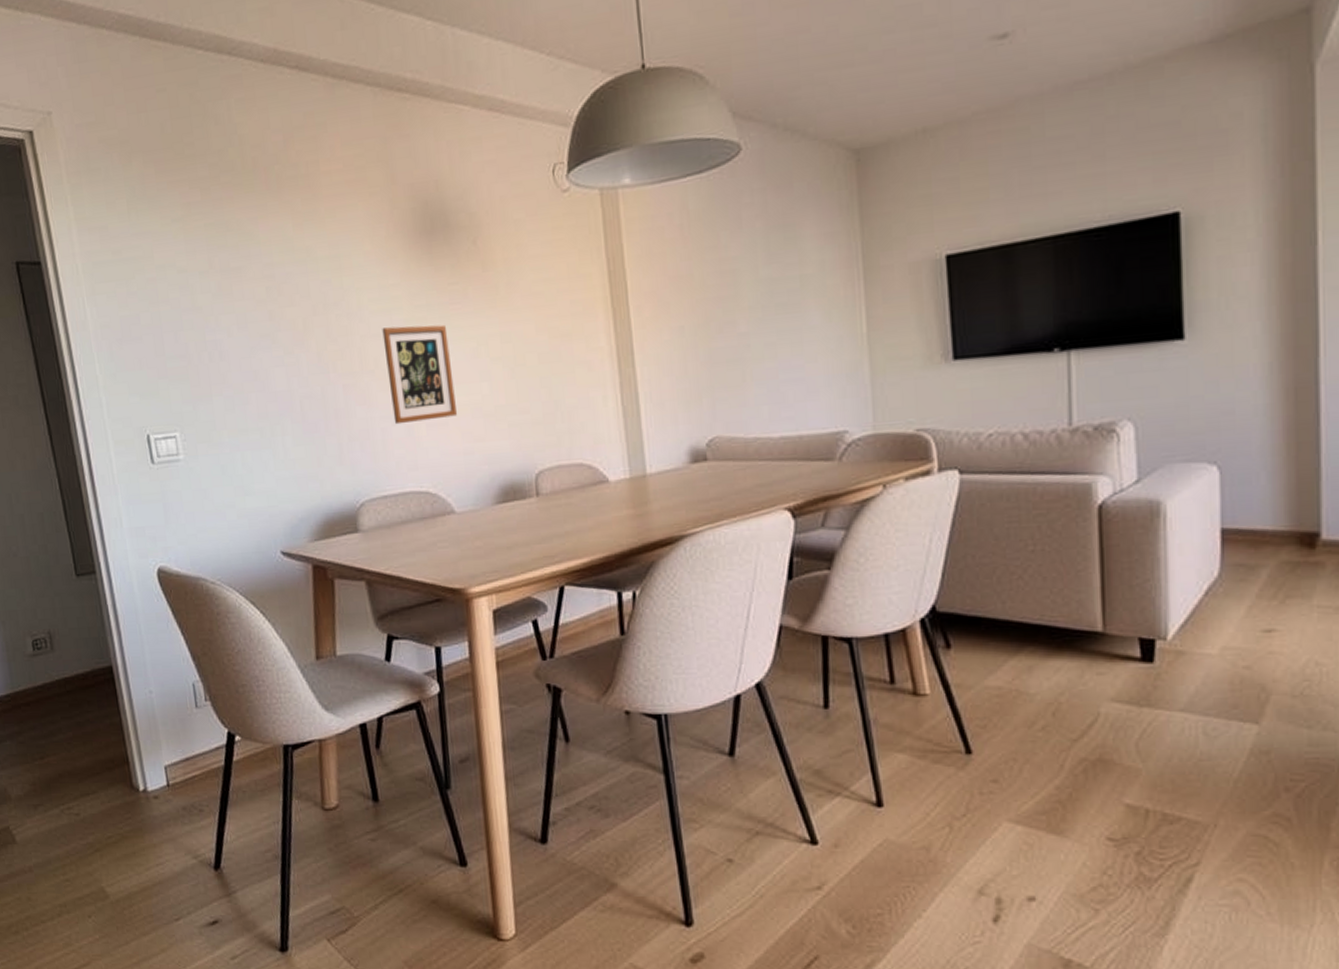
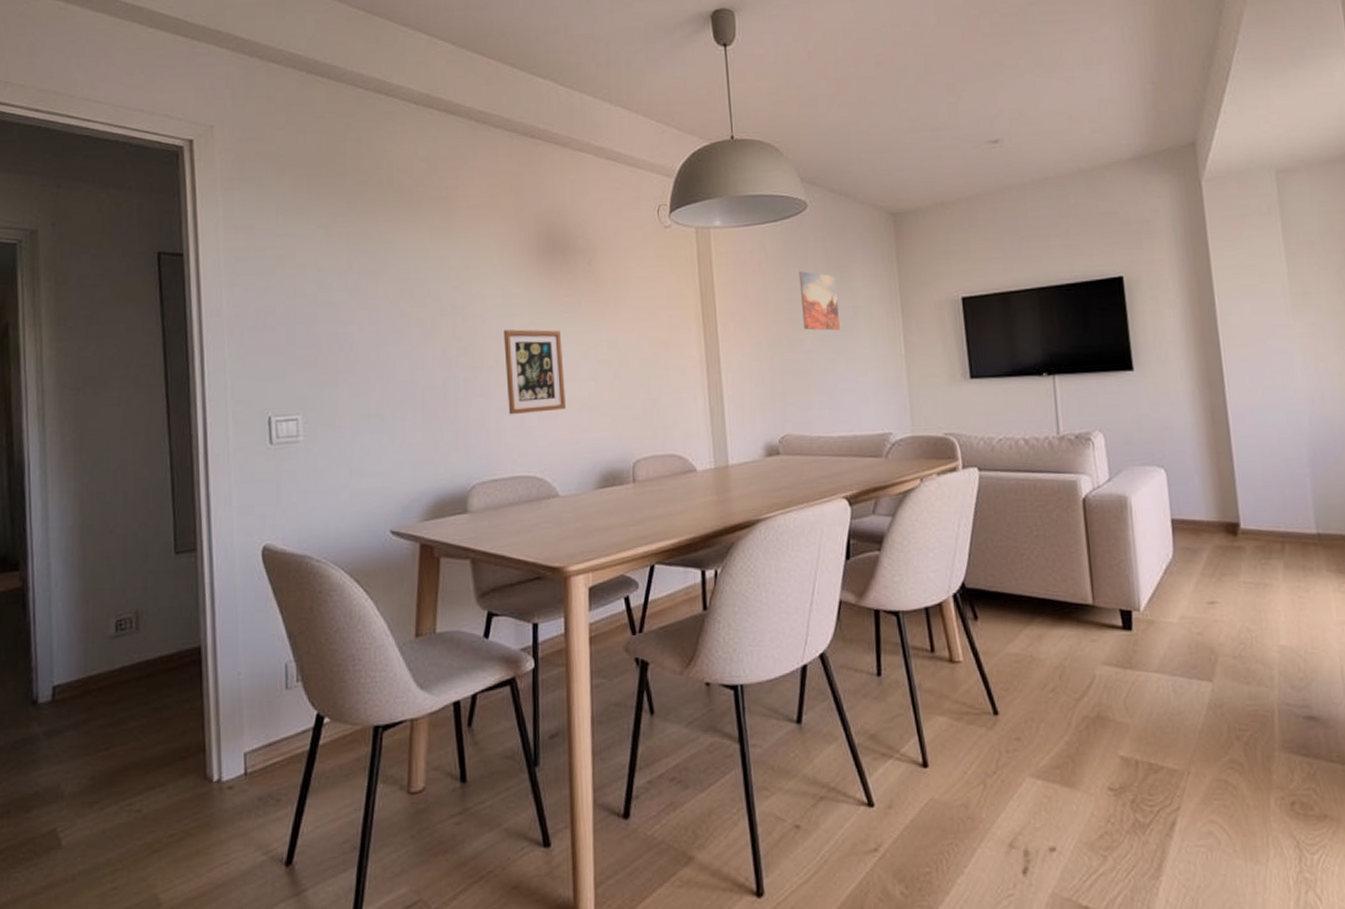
wall art: none [730,234,784,309] -> present [799,271,841,331]

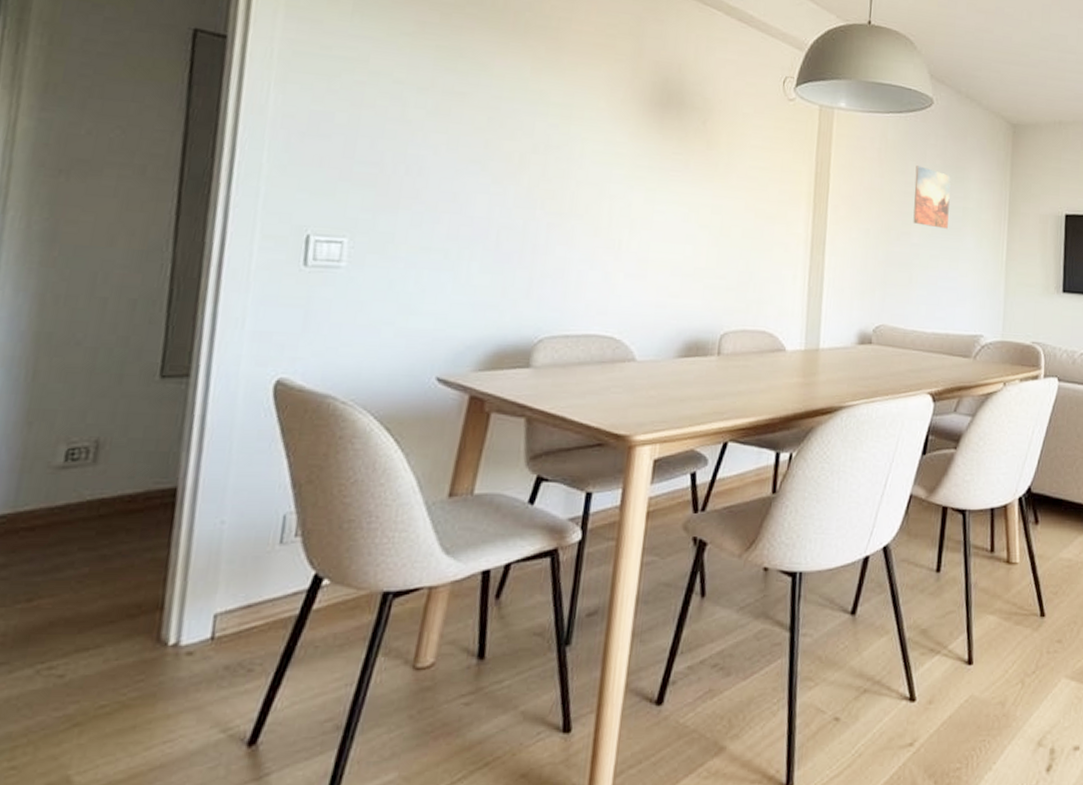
picture frame: present [503,329,567,415] -> none [592,178,663,271]

